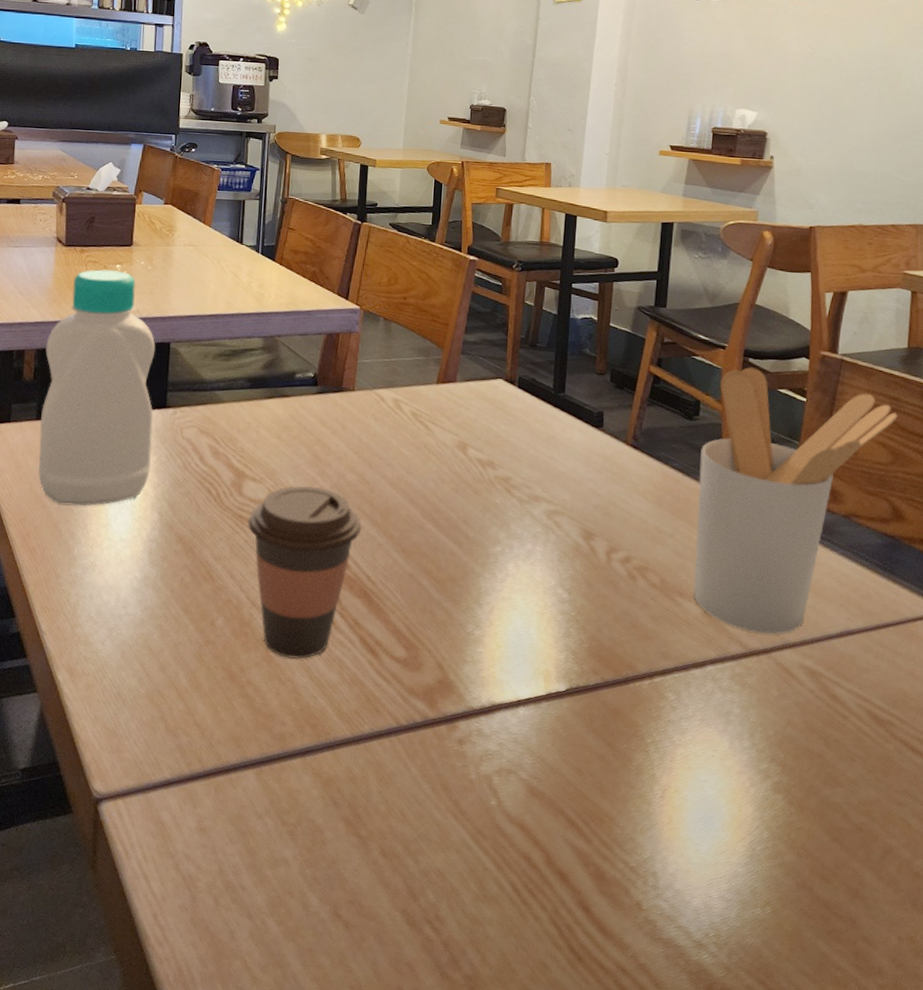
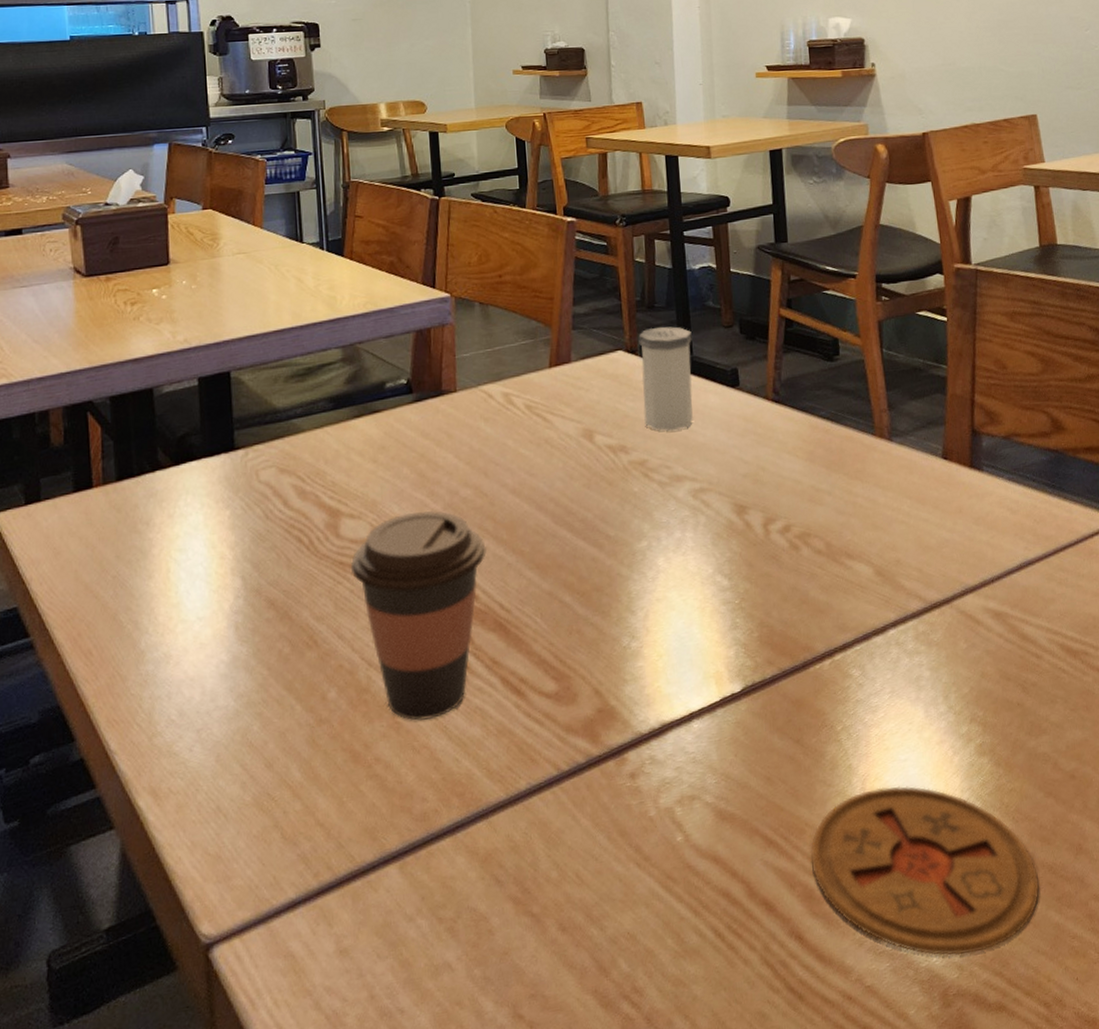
bottle: present [38,269,156,506] -> none [75,295,224,591]
salt shaker: none [513,364,567,457] -> present [638,326,693,431]
coaster: none [605,799,814,960] -> present [810,785,1040,956]
utensil holder: present [694,367,898,635] -> none [847,293,1041,583]

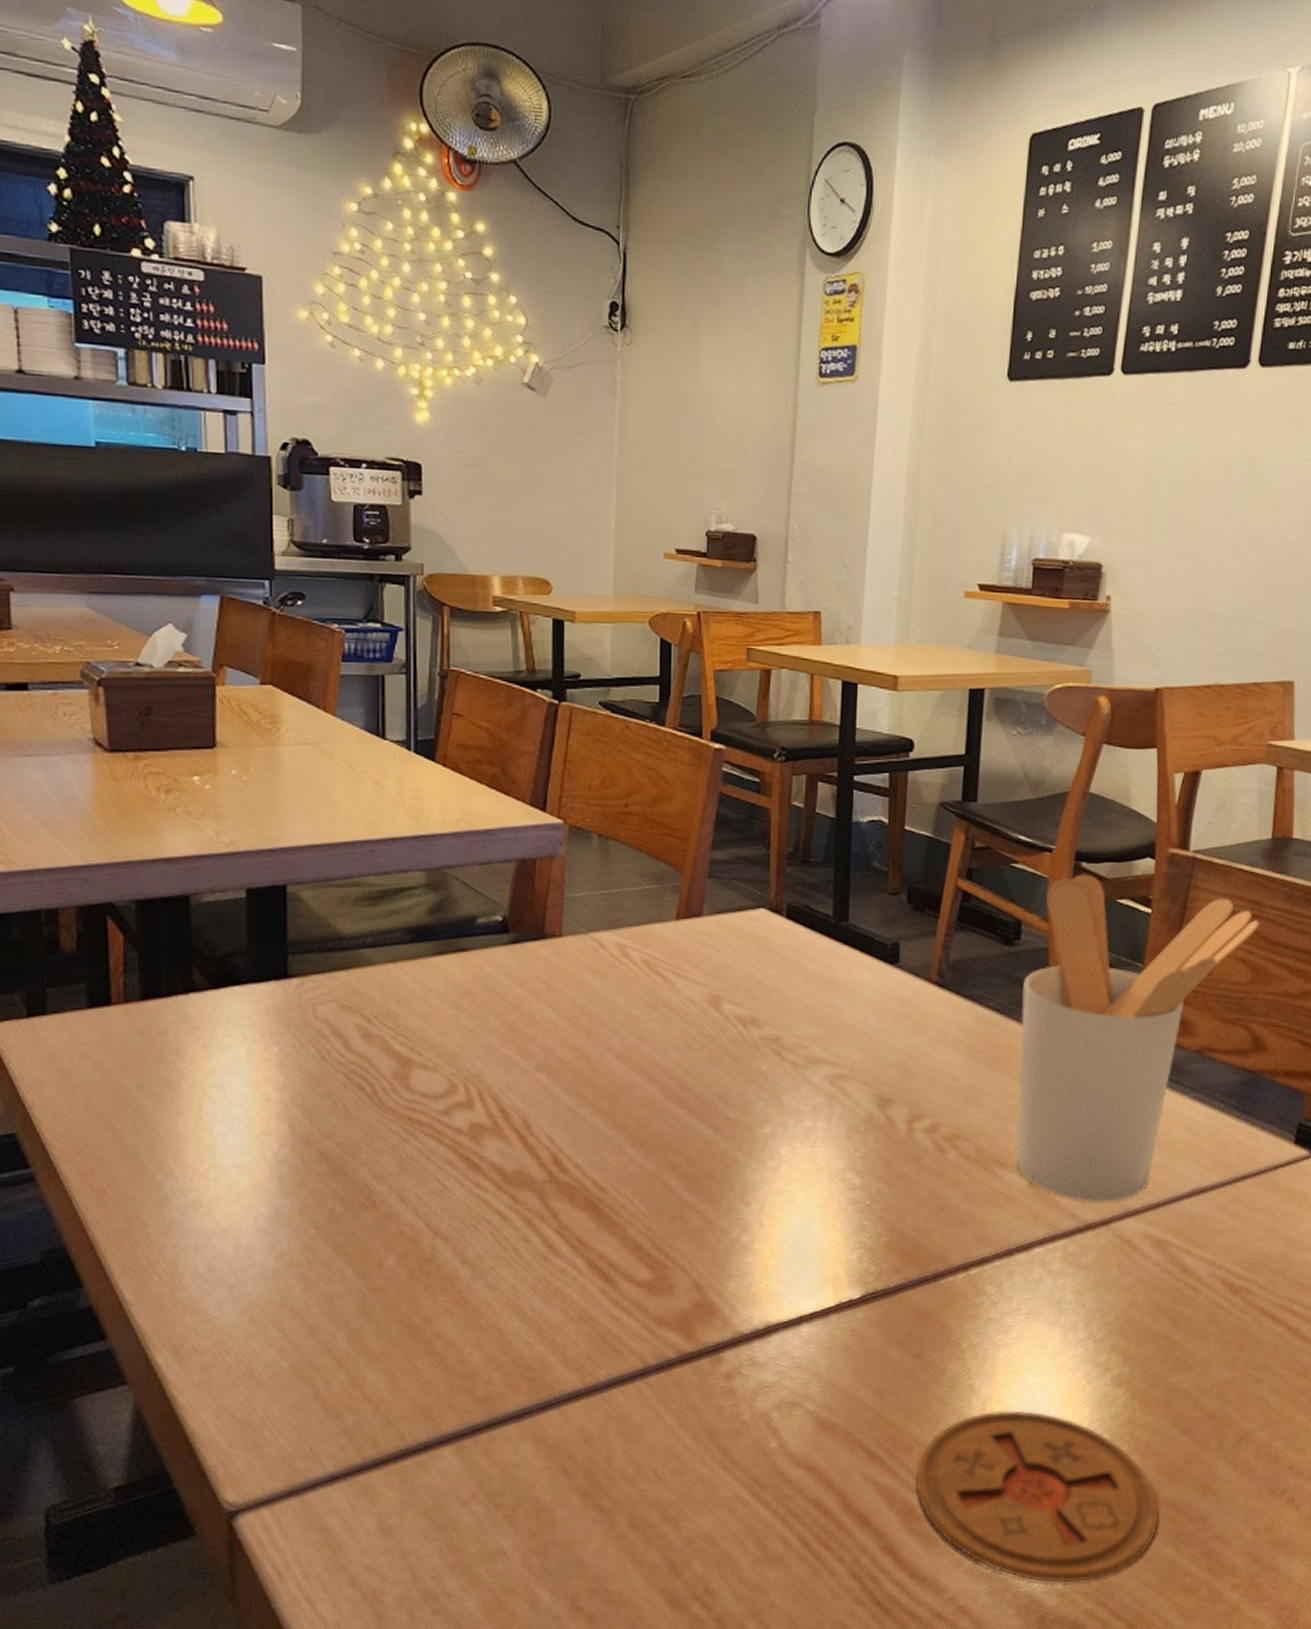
coffee cup: present [350,511,487,721] -> none [420,1069,583,1298]
salt shaker: present [638,326,693,431] -> none [783,885,850,1007]
utensil holder: none [847,293,1041,583] -> present [1017,874,1260,1203]

